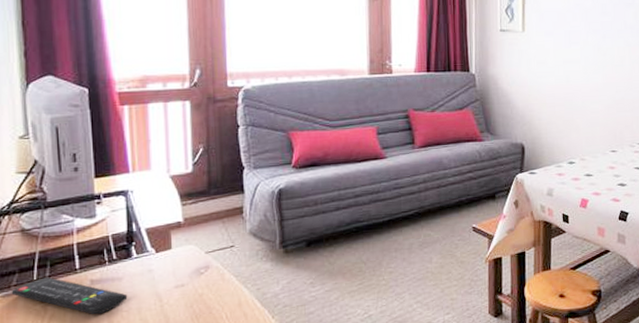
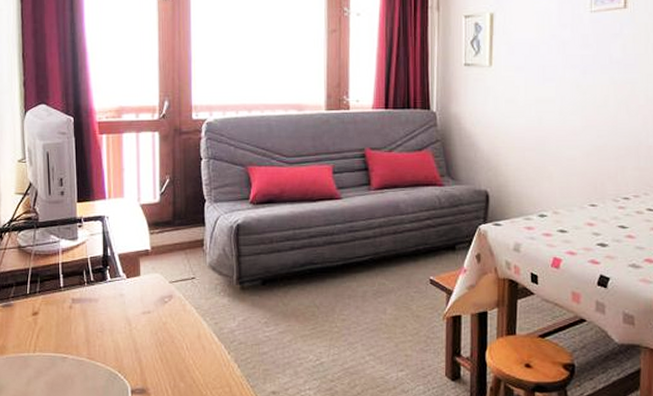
remote control: present [11,277,128,315] -> none [9,292,102,332]

